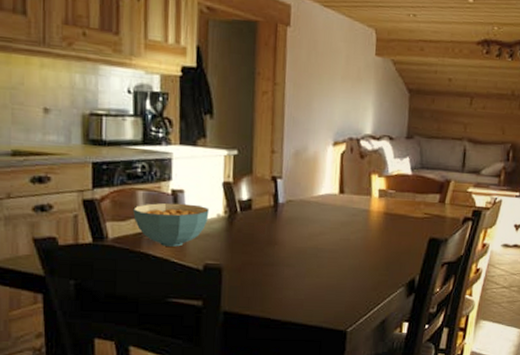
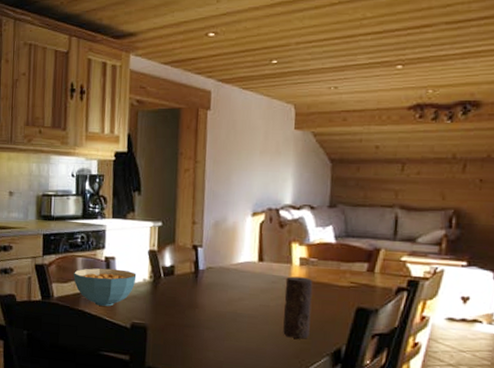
candle: none [362,208,391,271] -> present [283,276,313,339]

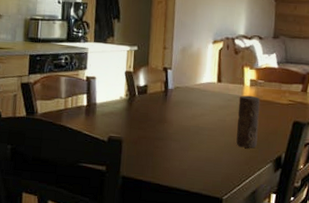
cereal bowl: present [73,268,137,307] -> none [57,87,114,122]

